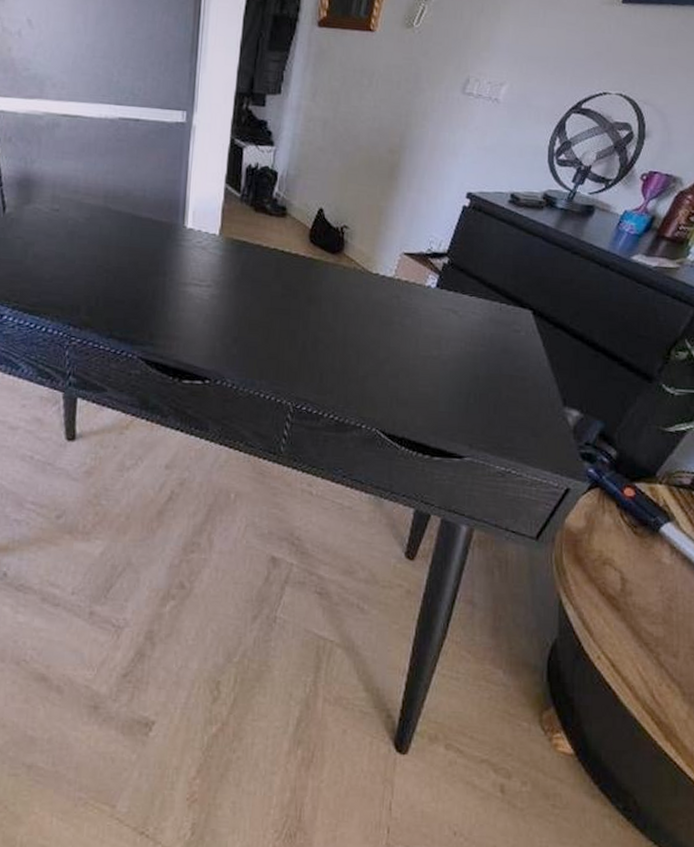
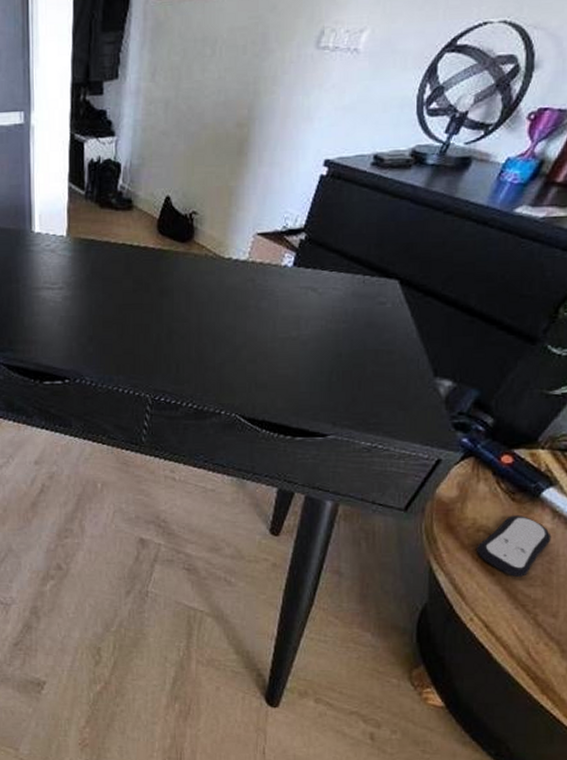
remote control: none [603,549,670,615] -> present [477,515,552,578]

